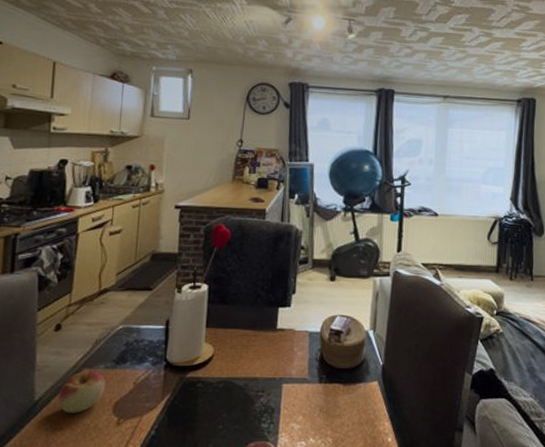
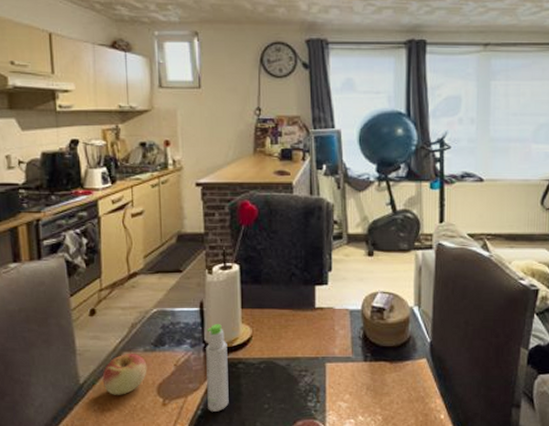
bottle: none [162,342,189,432] -> present [206,324,229,412]

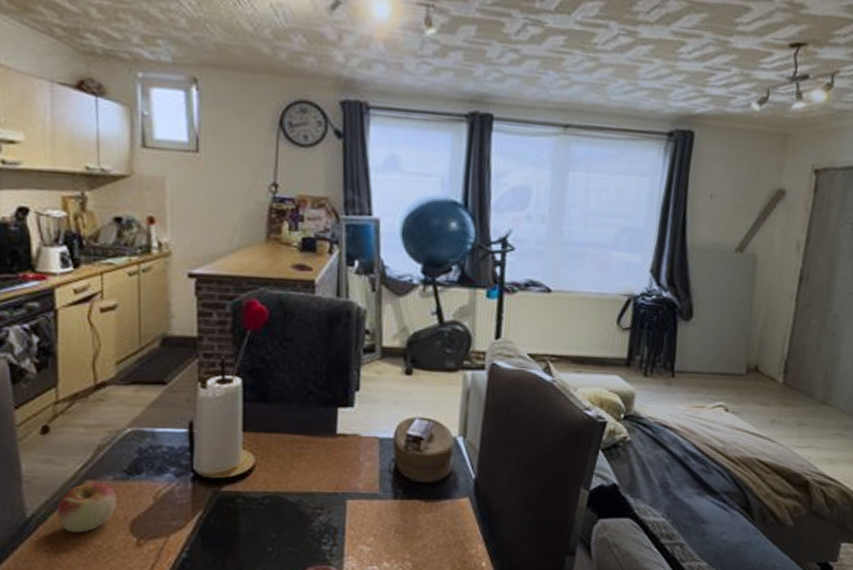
bottle: present [206,324,229,412] -> none [195,449,223,554]

